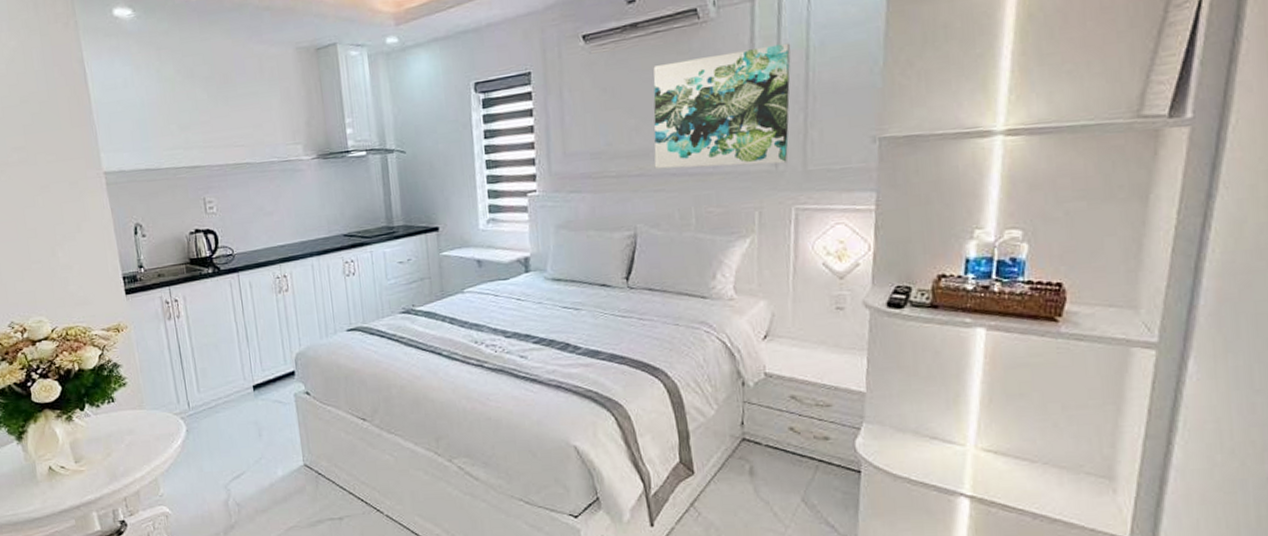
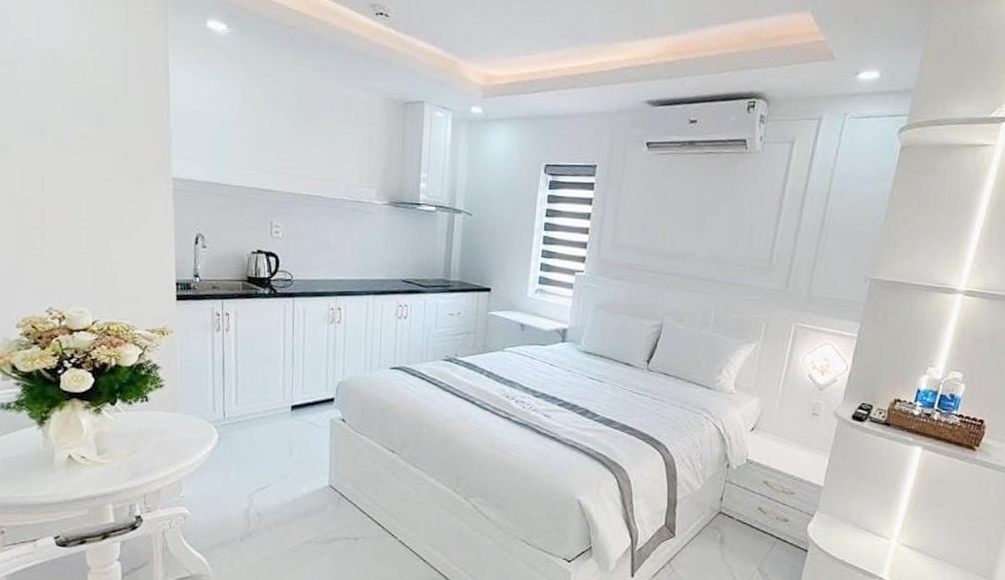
wall art: present [653,43,791,169] -> none [687,181,816,286]

